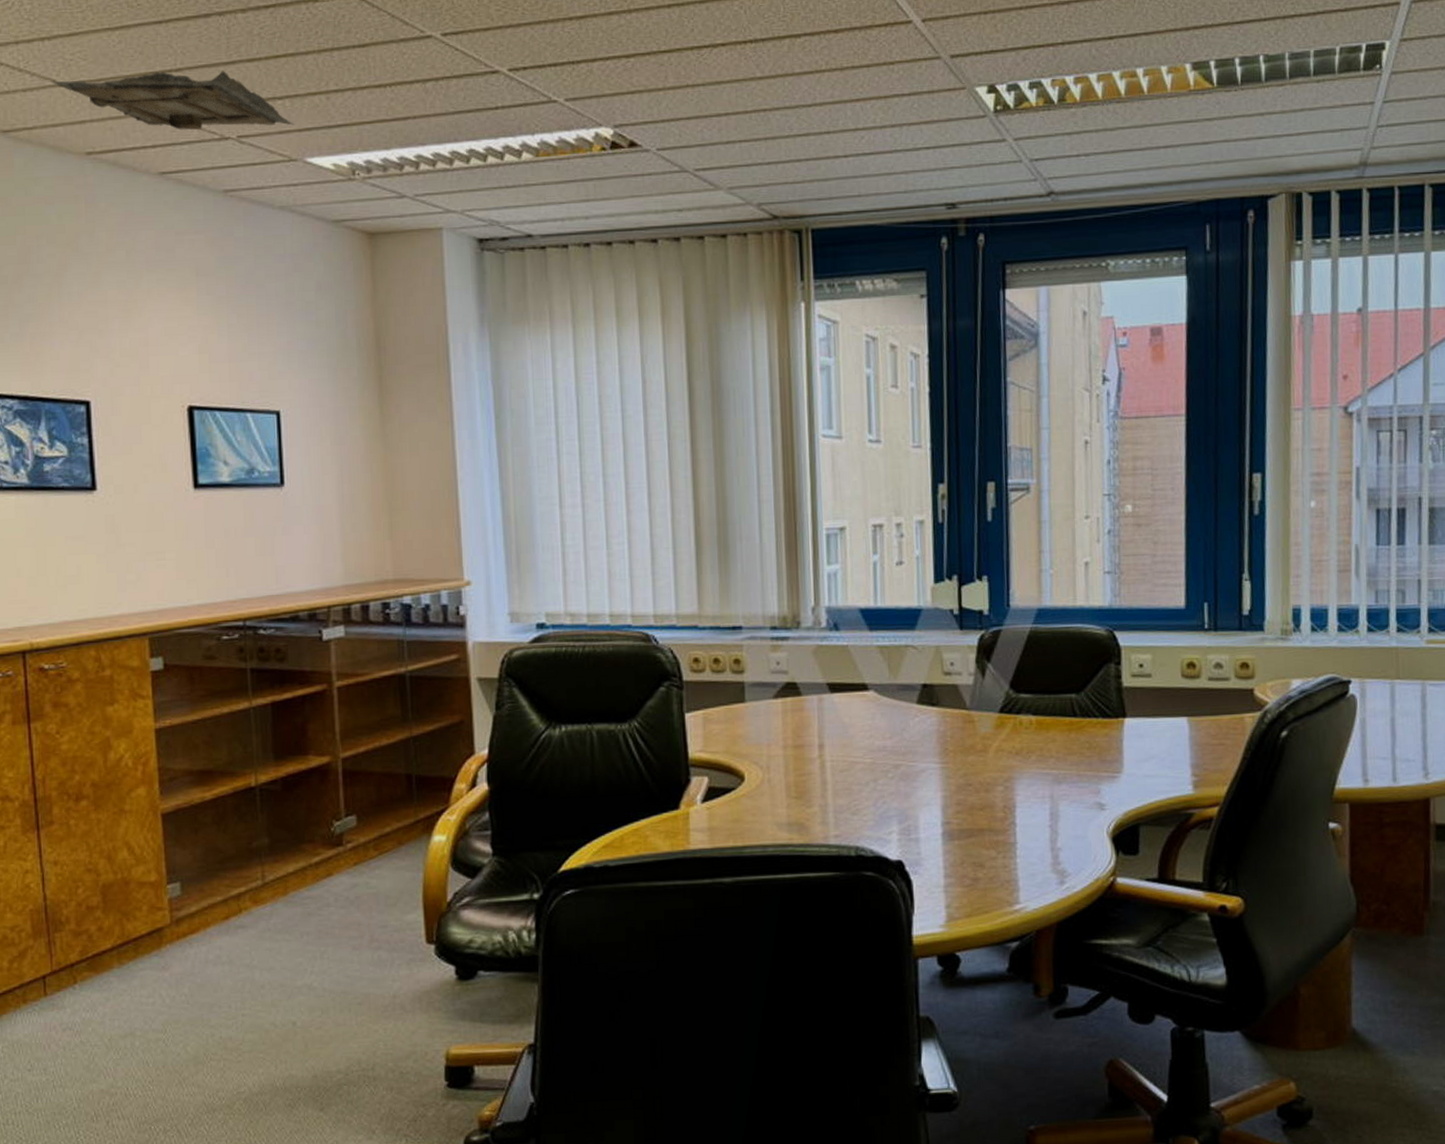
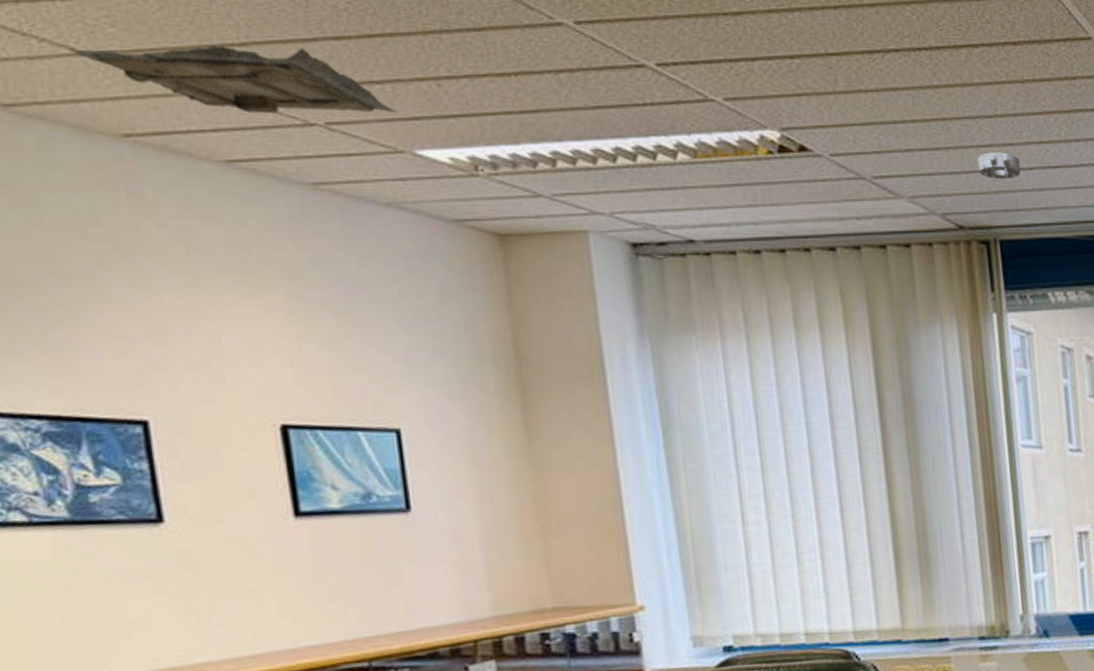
smoke detector: none [794,141,835,168] -> present [977,152,1021,180]

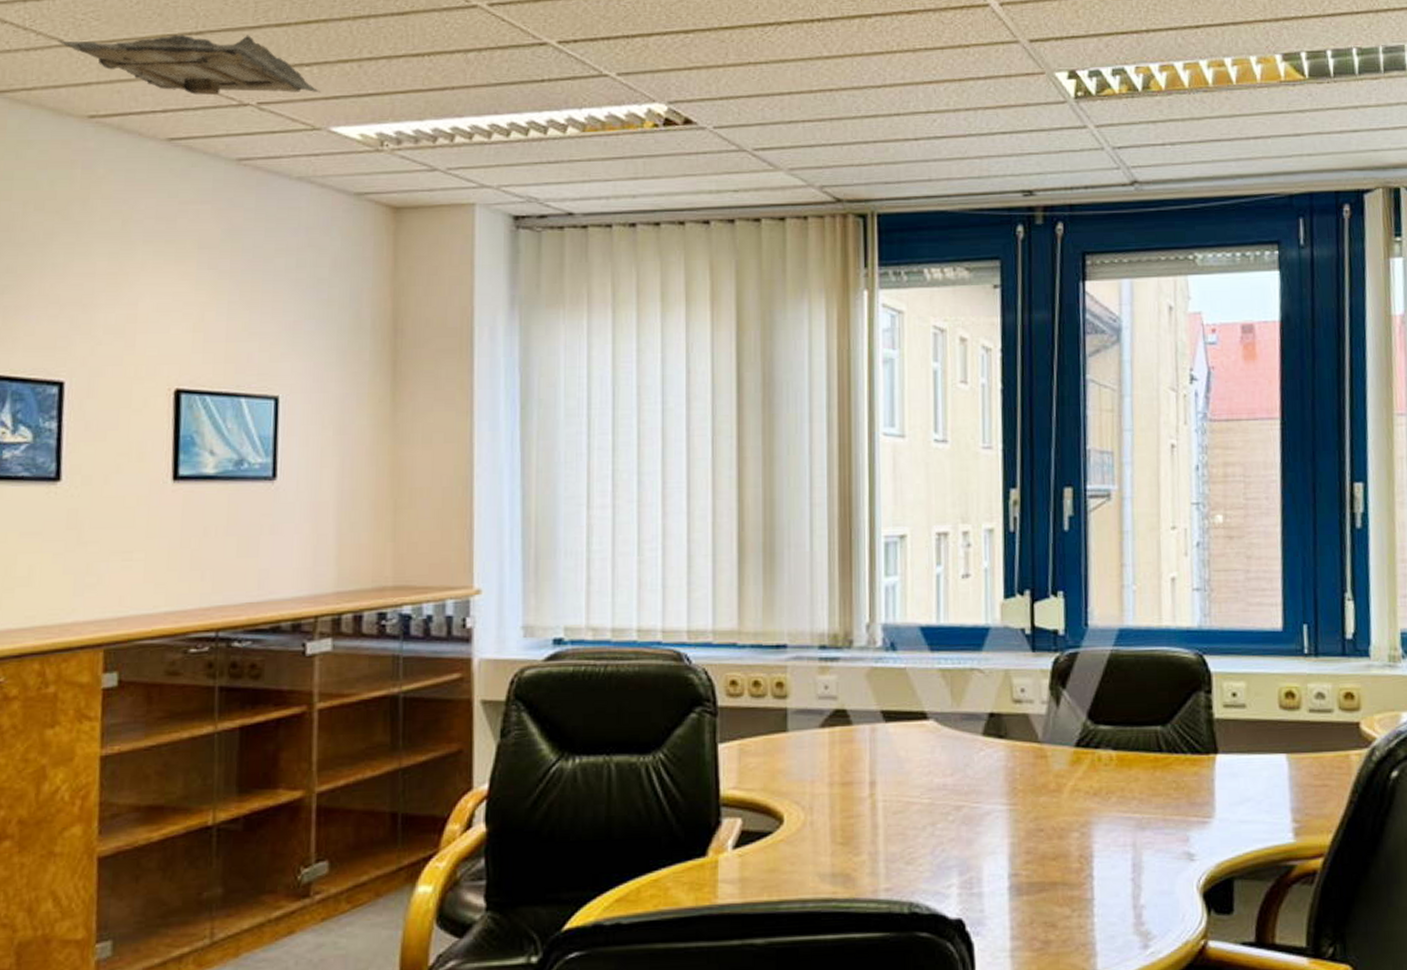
smoke detector: present [977,152,1021,180] -> none [861,123,905,151]

